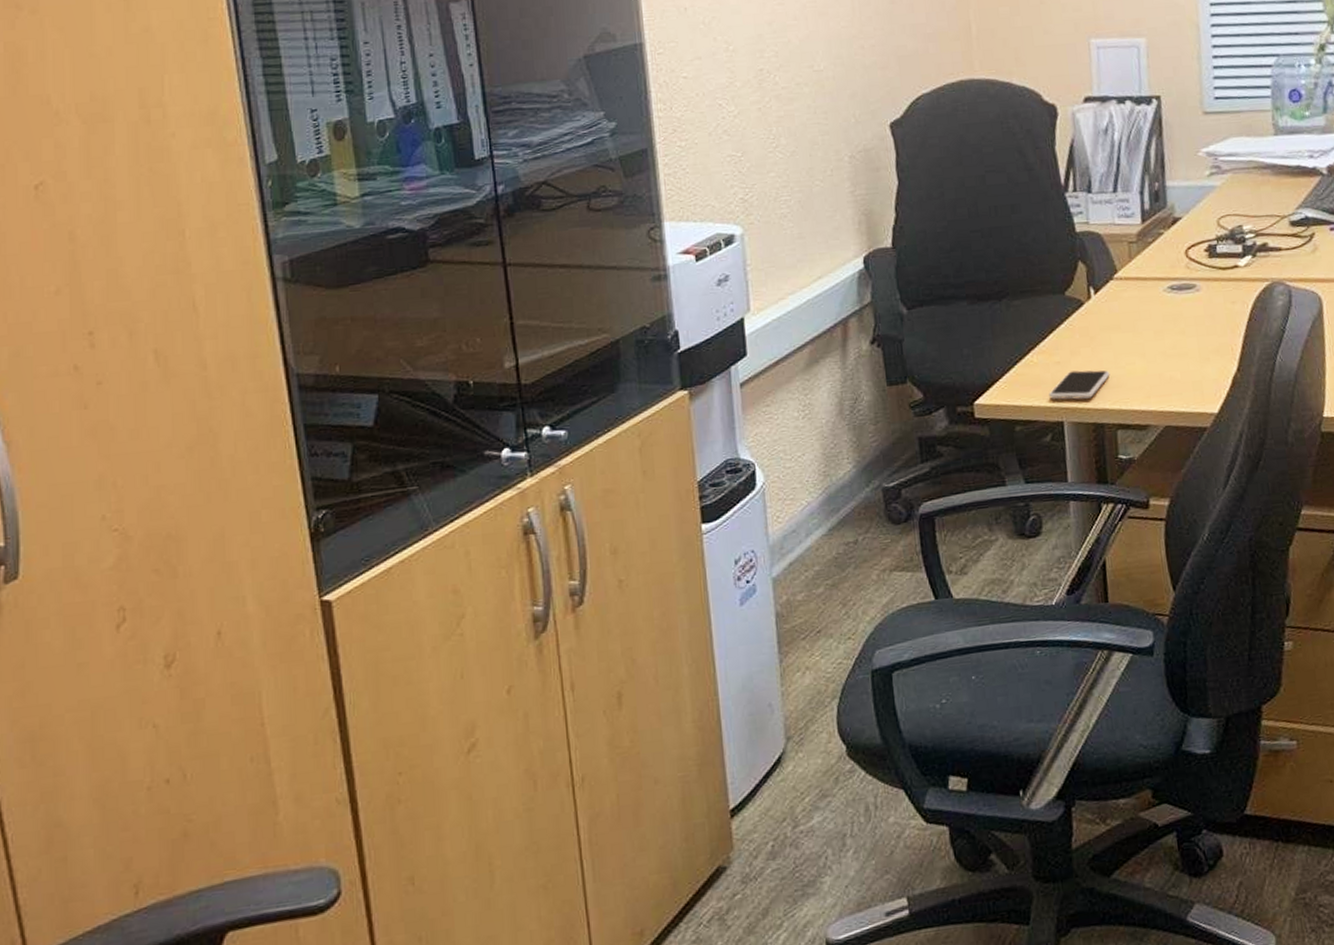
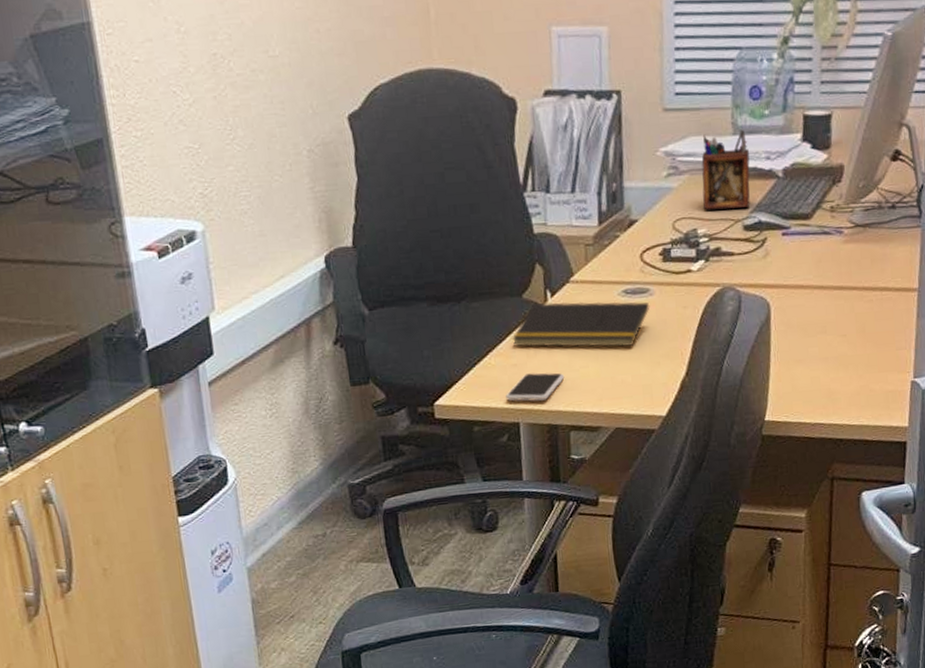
notepad: none [1054,297,1197,345] -> present [512,301,650,348]
desk organizer: none [1244,130,1296,207] -> present [701,129,750,211]

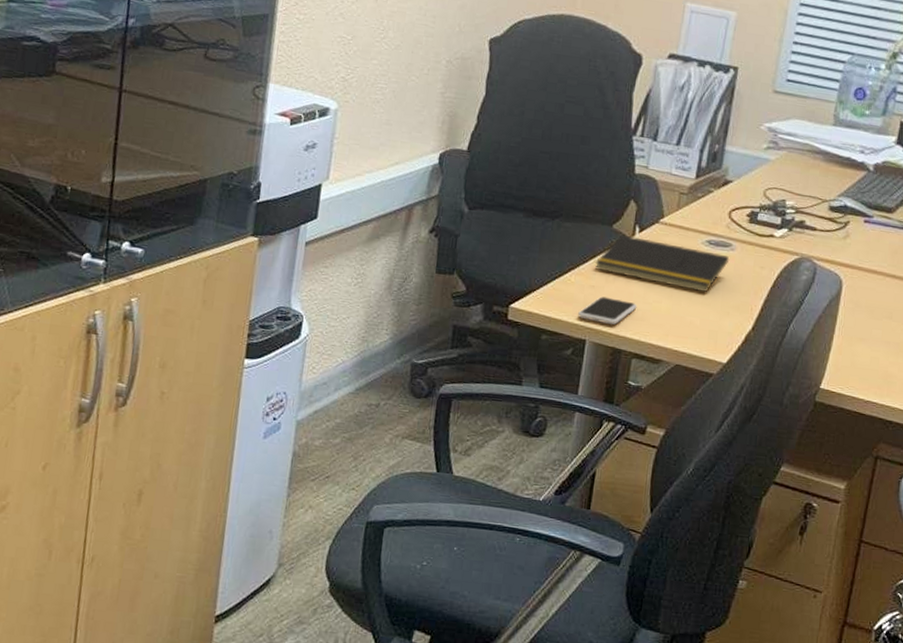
desk organizer: present [701,129,750,211] -> none [794,119,846,191]

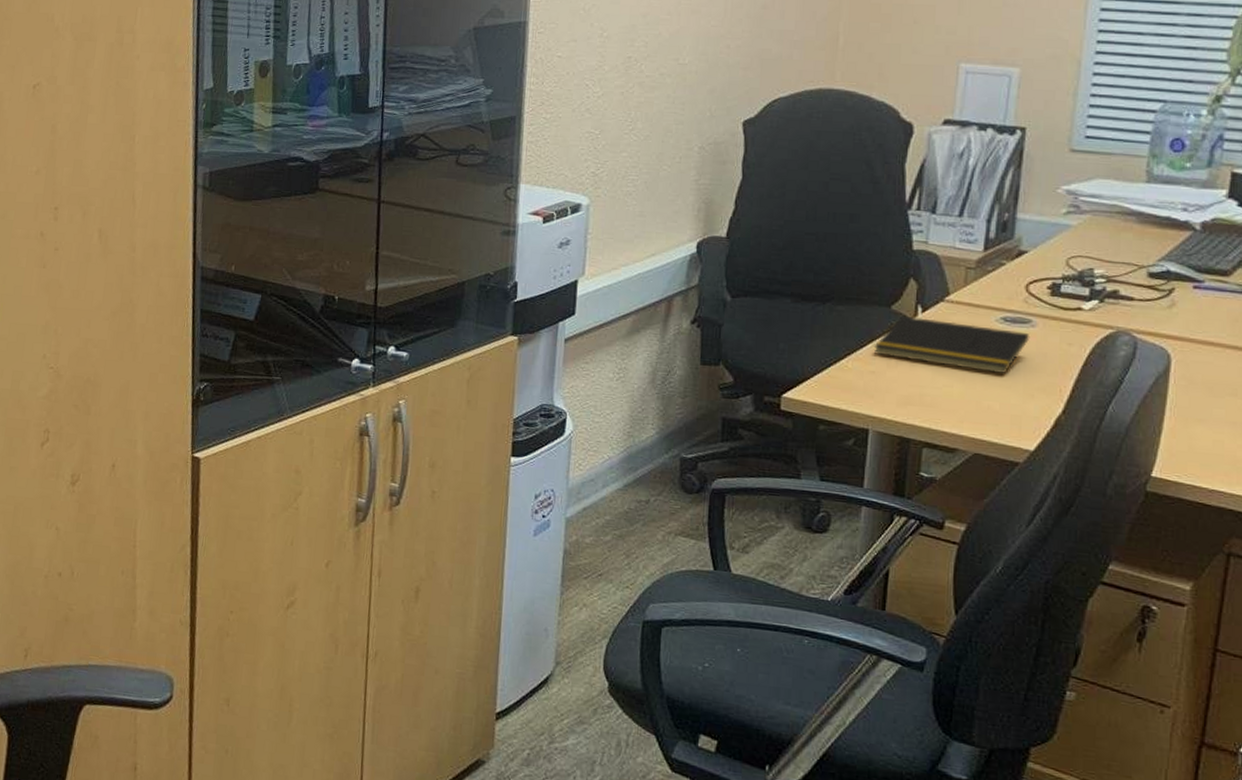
smartphone: present [578,296,637,325] -> none [858,382,925,412]

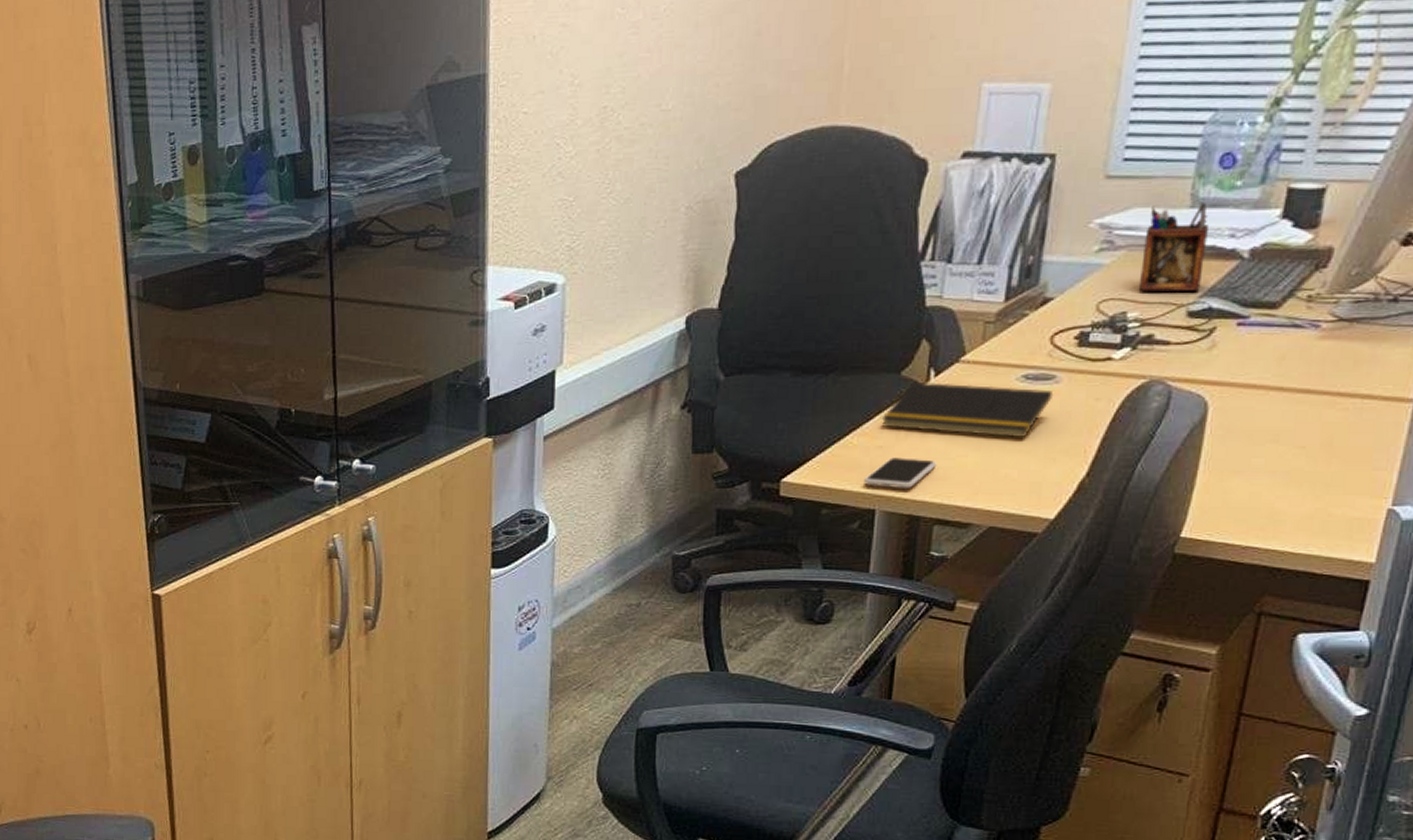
smartphone: none [858,382,925,412] -> present [864,457,937,488]
desk organizer: none [1103,178,1163,255] -> present [1138,201,1209,292]

